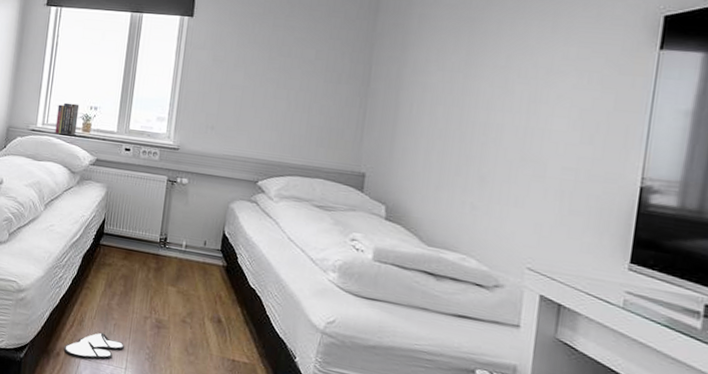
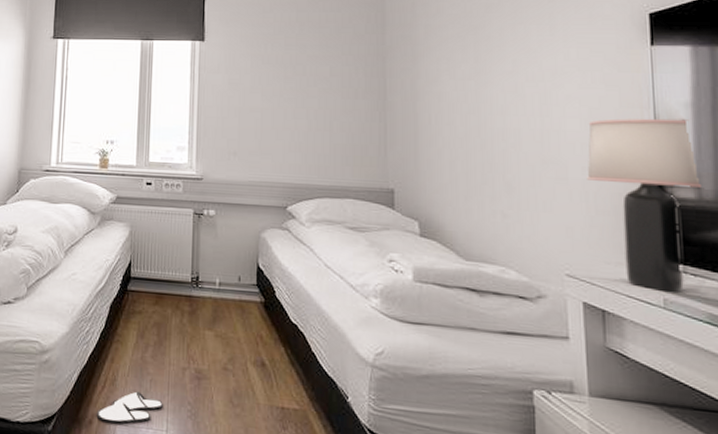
books: present [55,102,80,136] -> none [70,138,95,174]
table lamp: none [565,121,687,295] -> present [587,118,701,292]

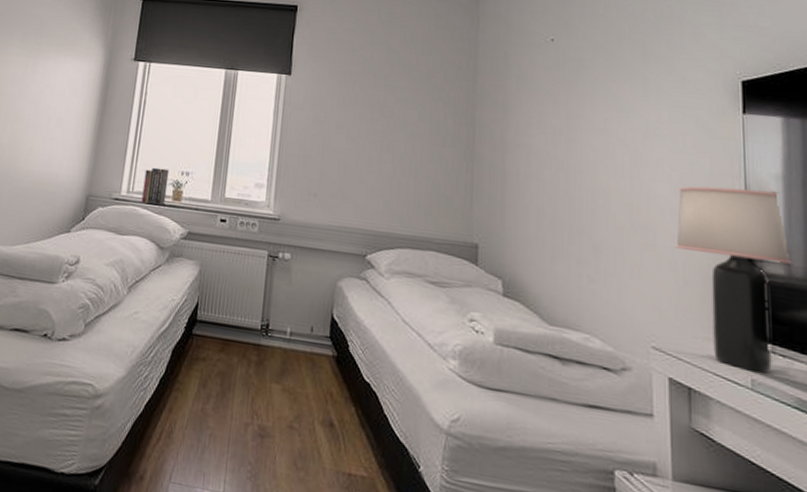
books: none [70,138,95,174] -> present [141,167,170,206]
slippers: present [96,391,163,425] -> none [148,446,222,483]

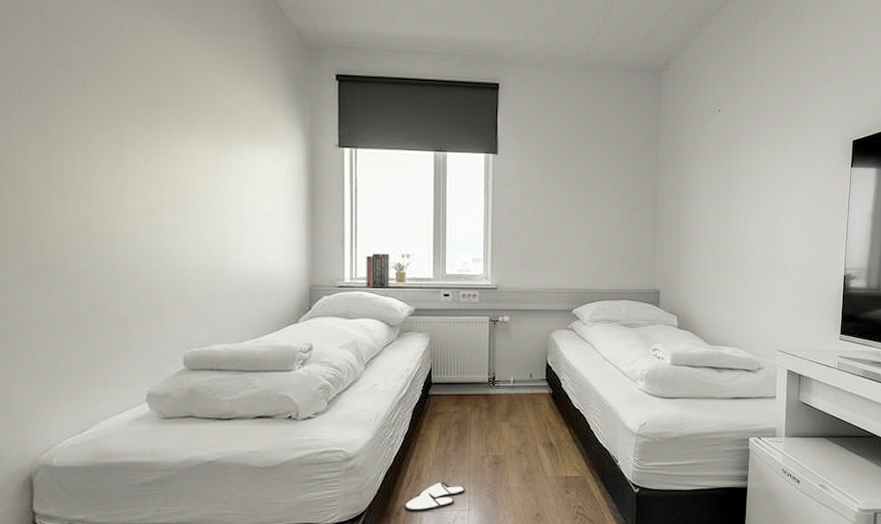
slippers: none [148,446,222,483] -> present [404,481,465,512]
table lamp: present [676,186,791,374] -> none [799,226,870,357]

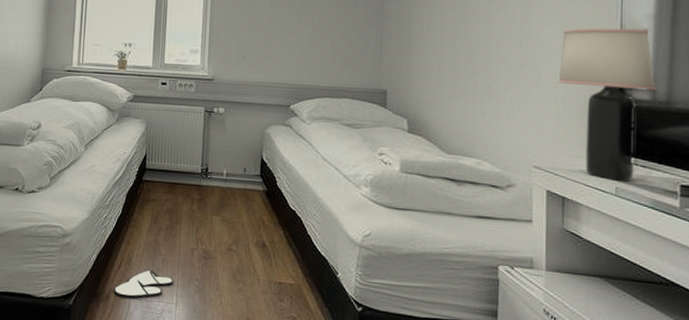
books: present [366,253,390,288] -> none [91,41,114,74]
table lamp: none [799,226,870,357] -> present [558,28,656,182]

